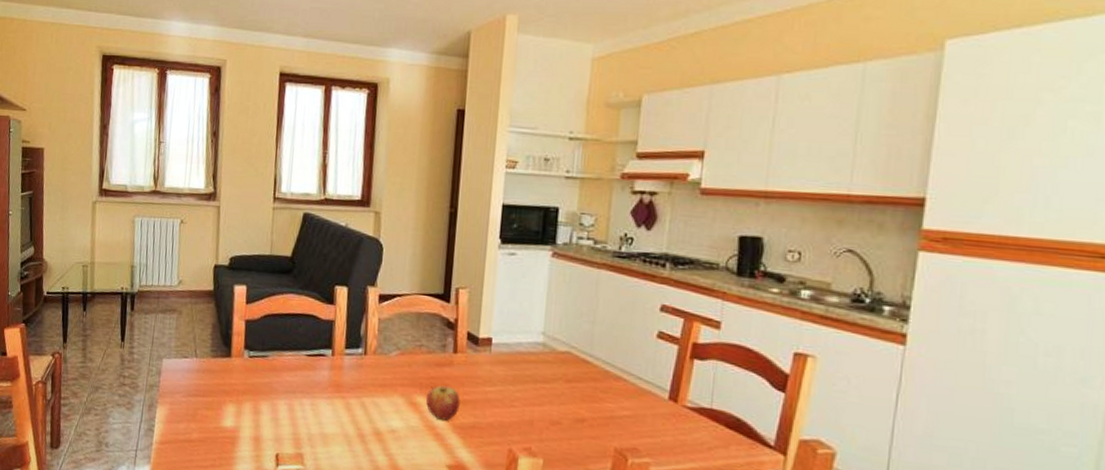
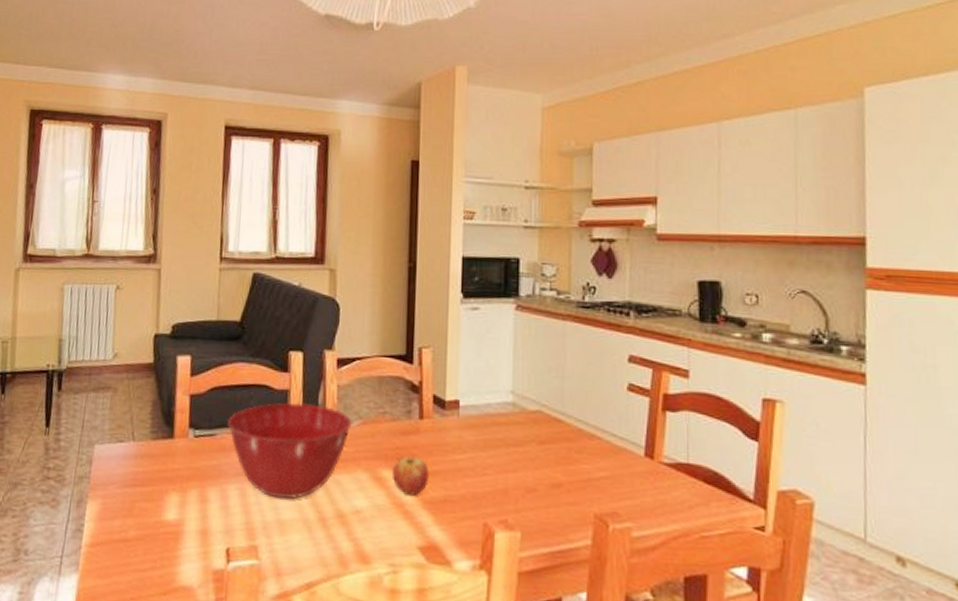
mixing bowl: none [278,331,391,416] -> present [228,402,352,499]

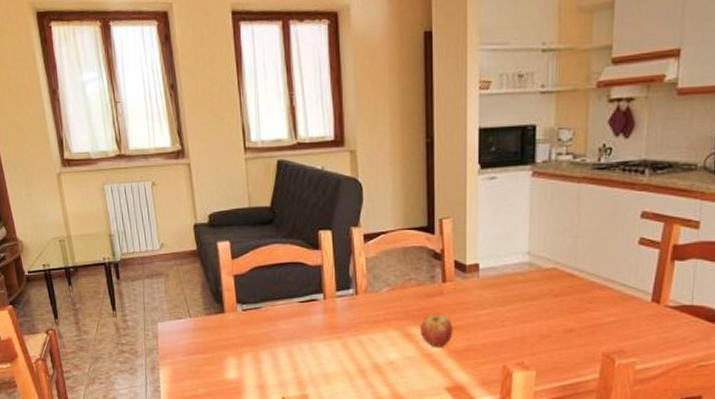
mixing bowl: present [228,402,352,499] -> none [270,276,381,357]

